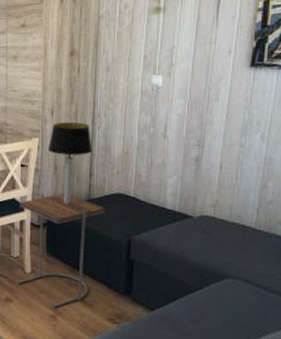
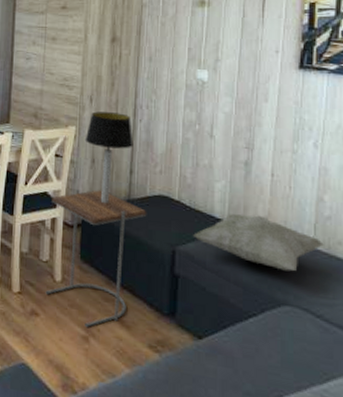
decorative pillow: none [147,204,265,250] -> present [193,214,324,272]

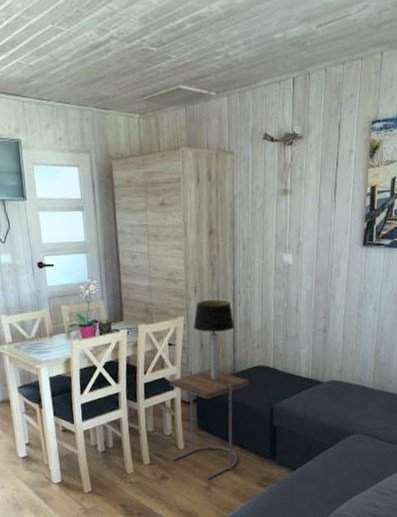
decorative pillow: present [193,214,324,272] -> none [286,370,380,409]

